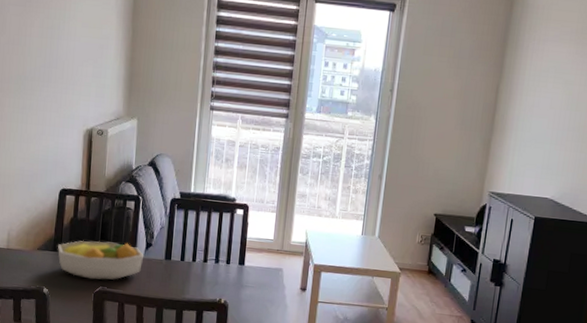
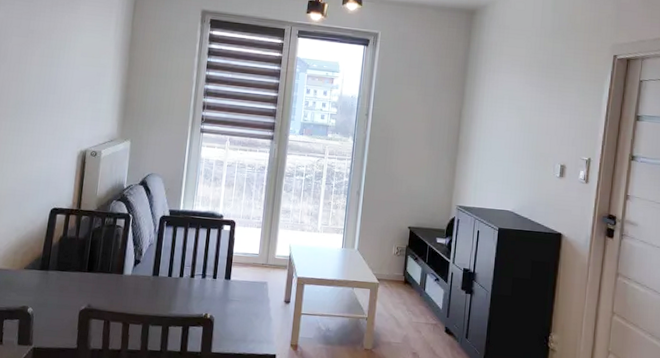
fruit bowl: present [58,241,144,280] -> none [45,259,132,298]

